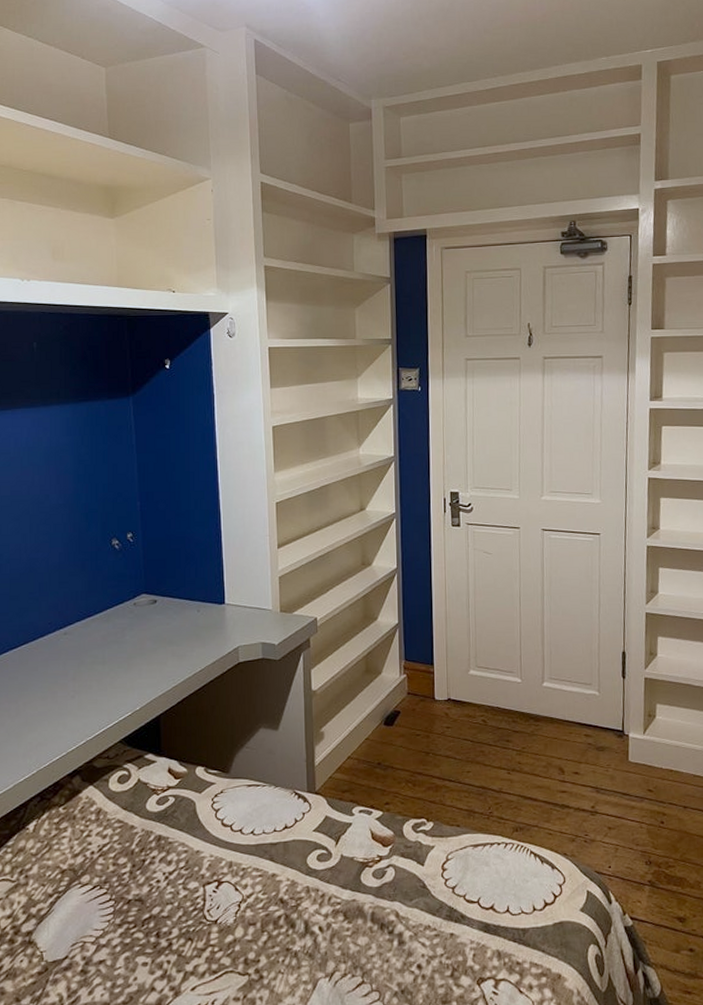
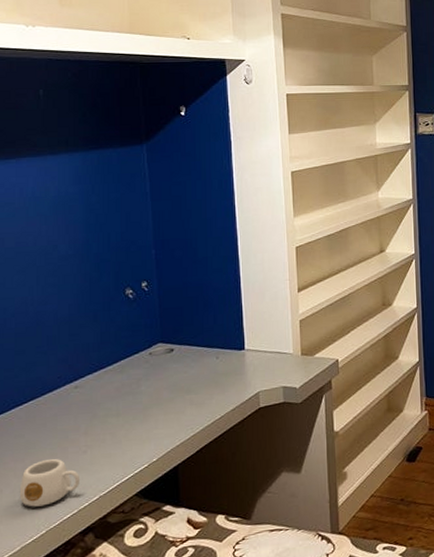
mug: none [13,702,69,747] -> present [19,459,81,507]

